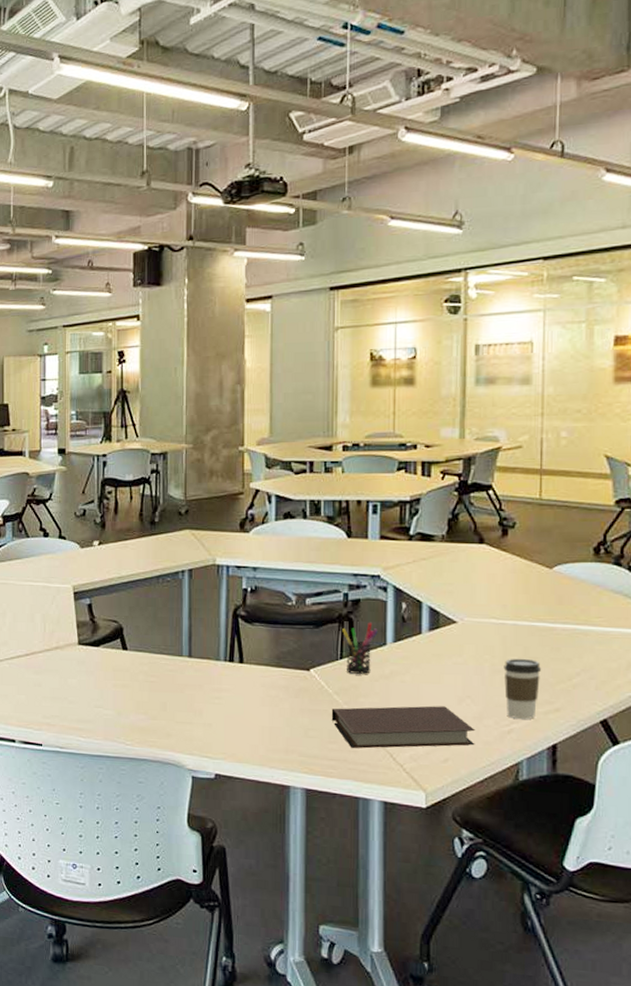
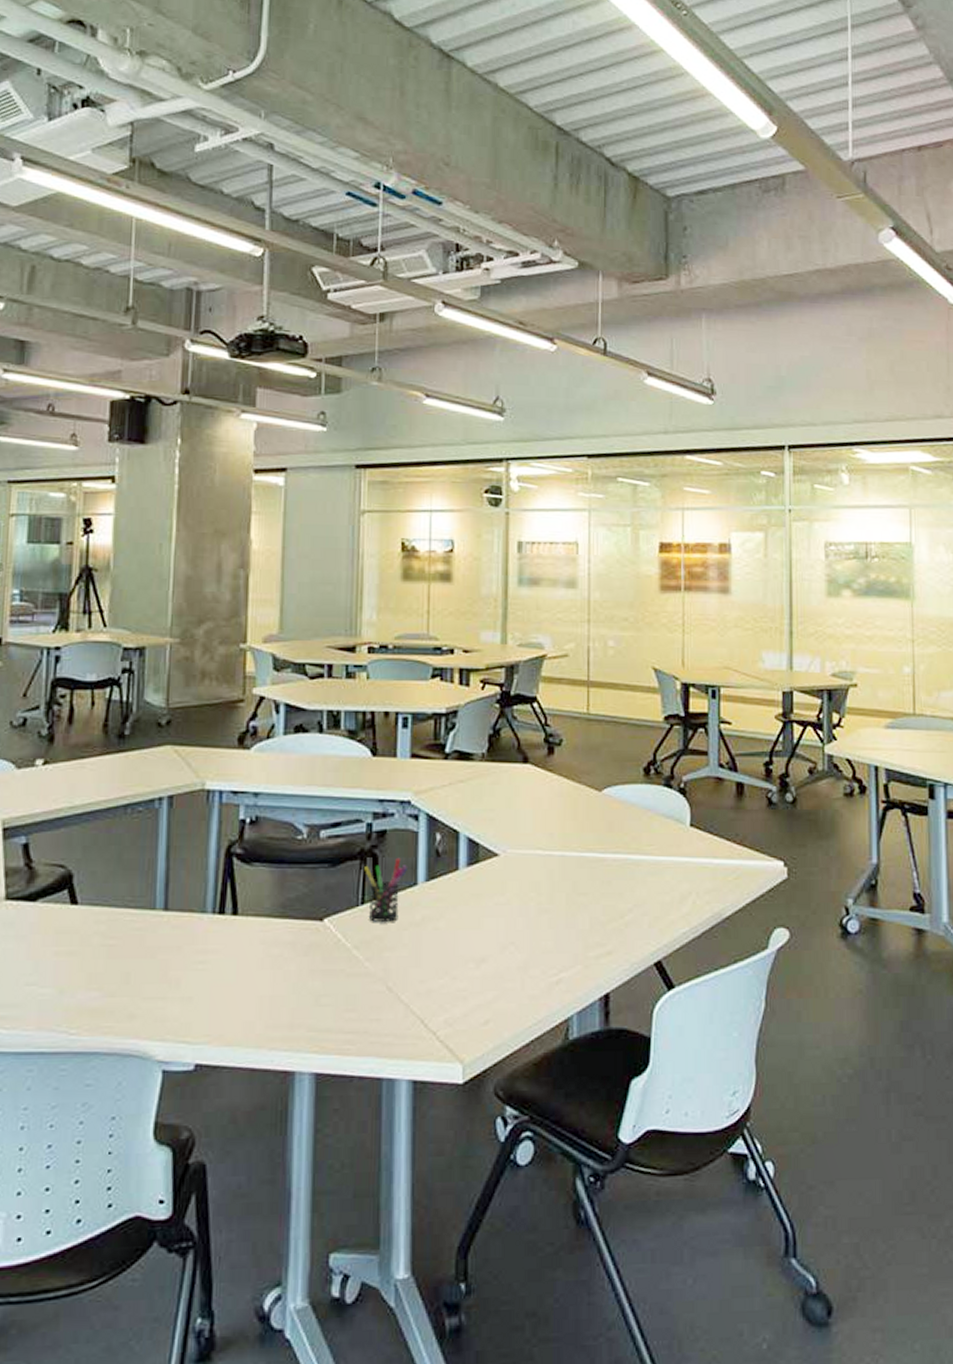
notebook: present [331,705,475,749] -> none [349,956,520,1015]
coffee cup: present [503,658,542,719] -> none [551,894,592,966]

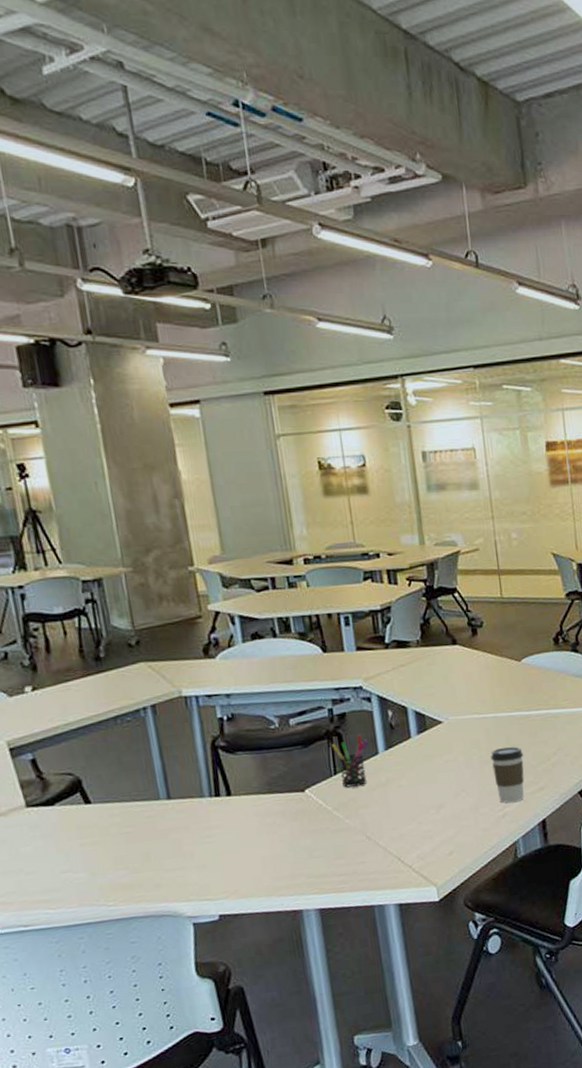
coffee cup: none [551,894,592,966] -> present [490,746,525,803]

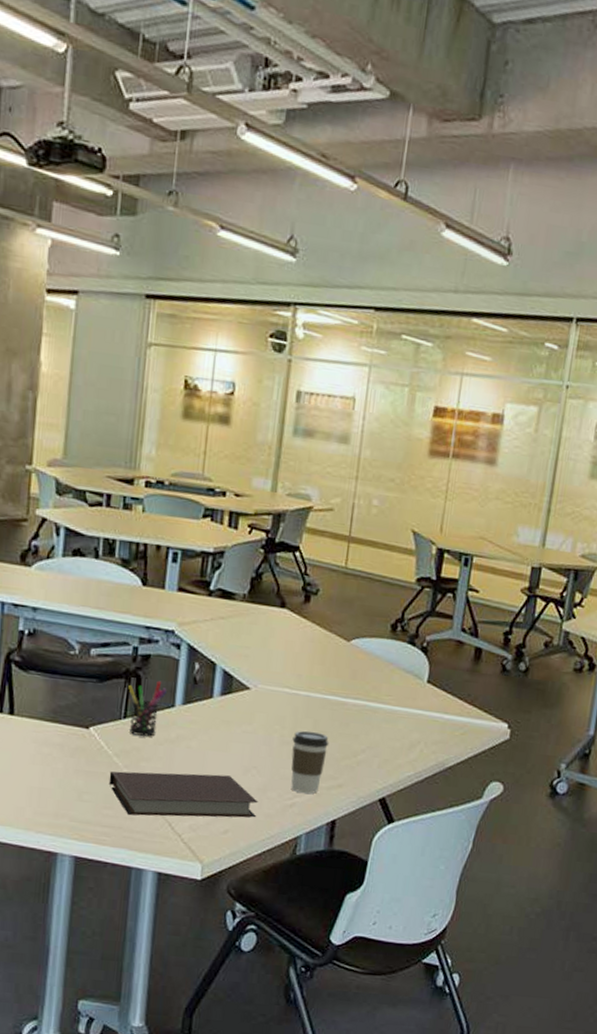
notebook: none [333,803,475,860] -> present [108,771,258,818]

